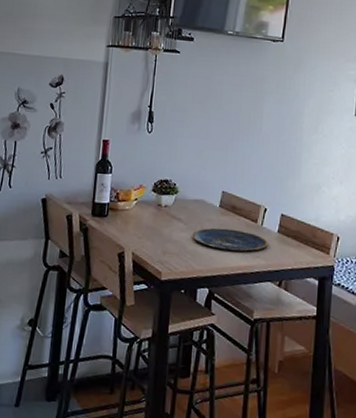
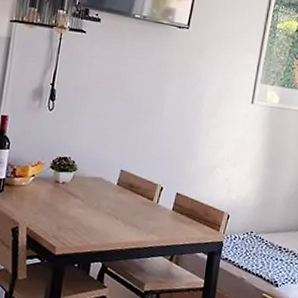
plate: present [192,227,268,252] -> none [88,204,162,228]

